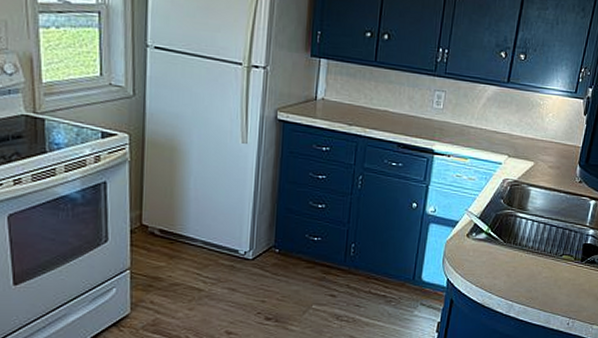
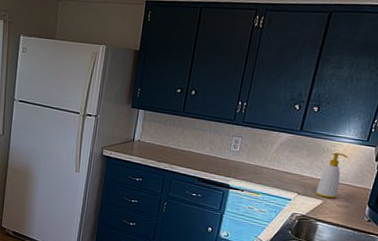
soap bottle: none [526,106,558,160] -> present [315,152,348,199]

